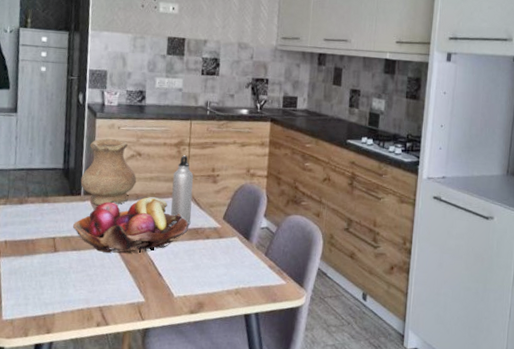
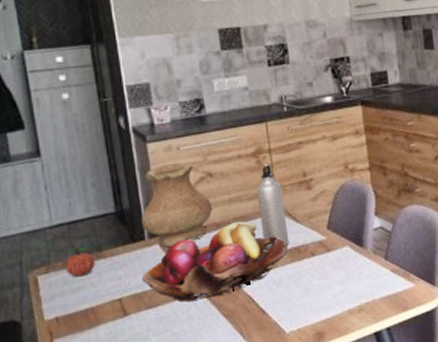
apple: none [19,190,42,213] -> present [65,246,95,277]

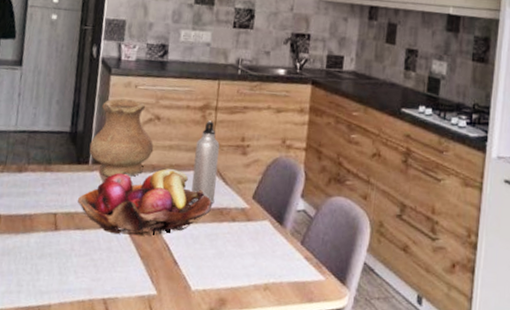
apple: present [65,246,95,277] -> none [17,155,44,184]

